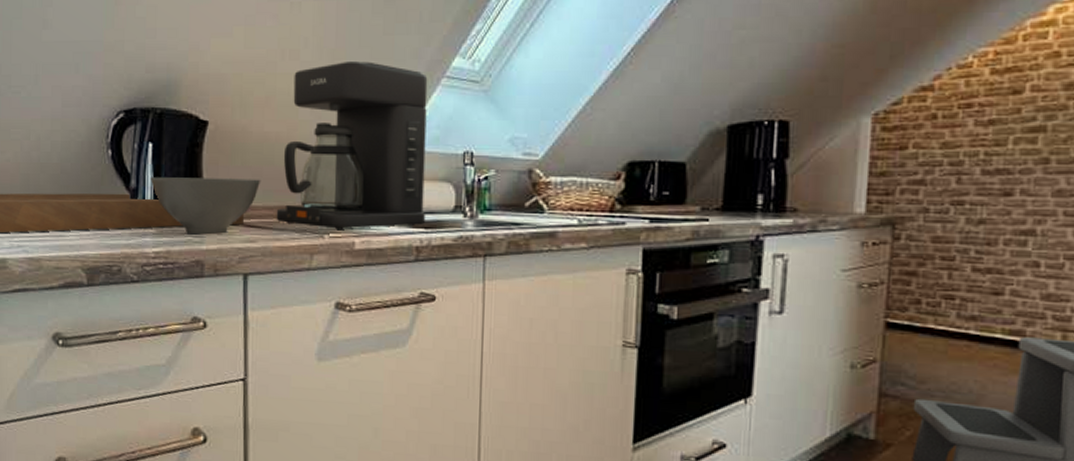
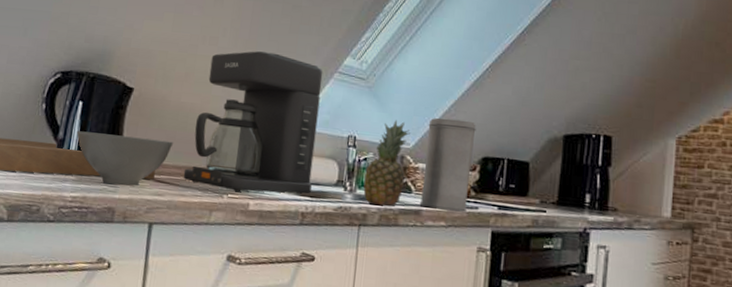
fruit: none [486,127,540,232] -> present [363,119,412,208]
canister: none [554,119,619,231] -> present [419,117,476,213]

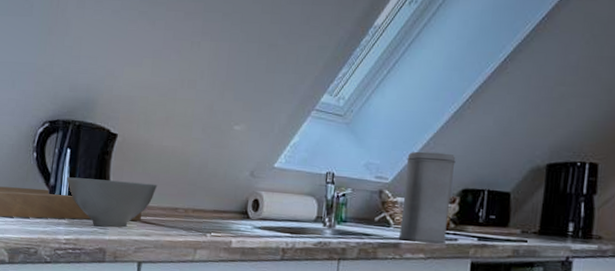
coffee maker: present [183,51,323,195] -> none [168,92,301,232]
fruit: present [363,119,412,208] -> none [342,155,390,241]

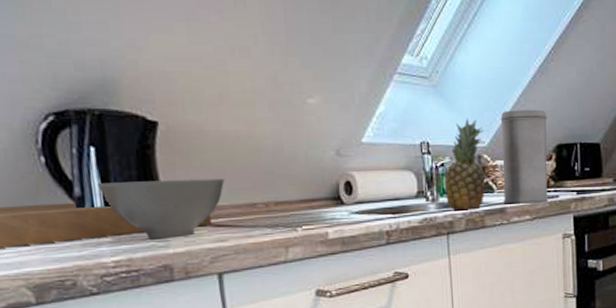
fruit: none [342,155,390,241] -> present [444,118,485,211]

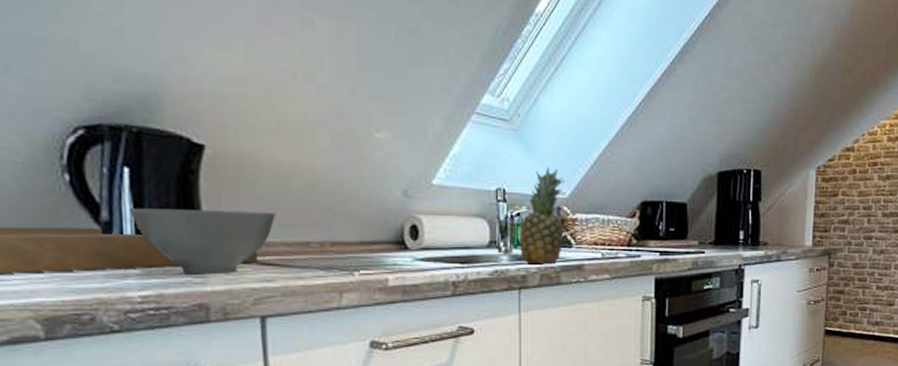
canister: present [500,109,549,205] -> none [581,161,633,263]

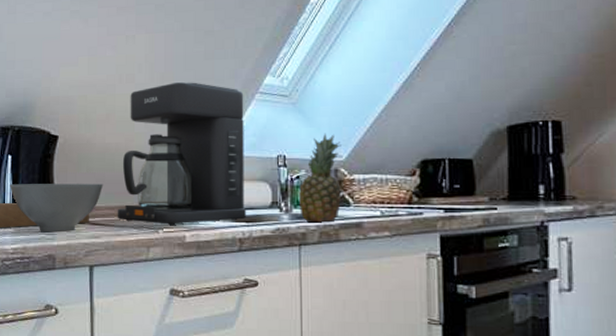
coffee maker: none [296,89,460,266] -> present [117,82,246,225]

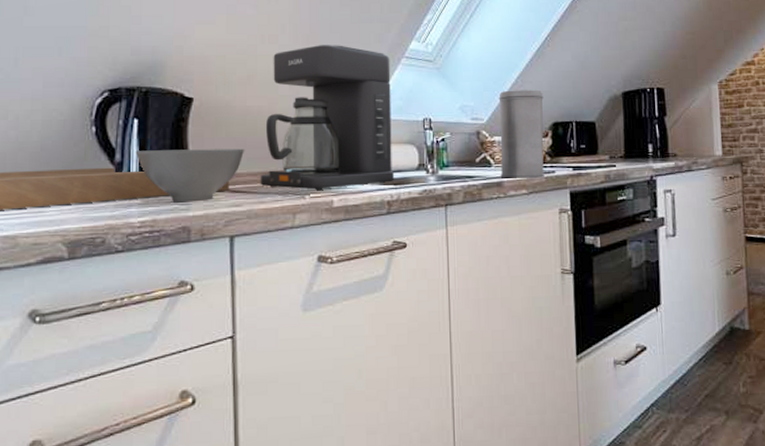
fruit: present [299,133,343,223] -> none [444,97,484,184]
canister: none [359,124,412,221] -> present [498,89,545,179]

